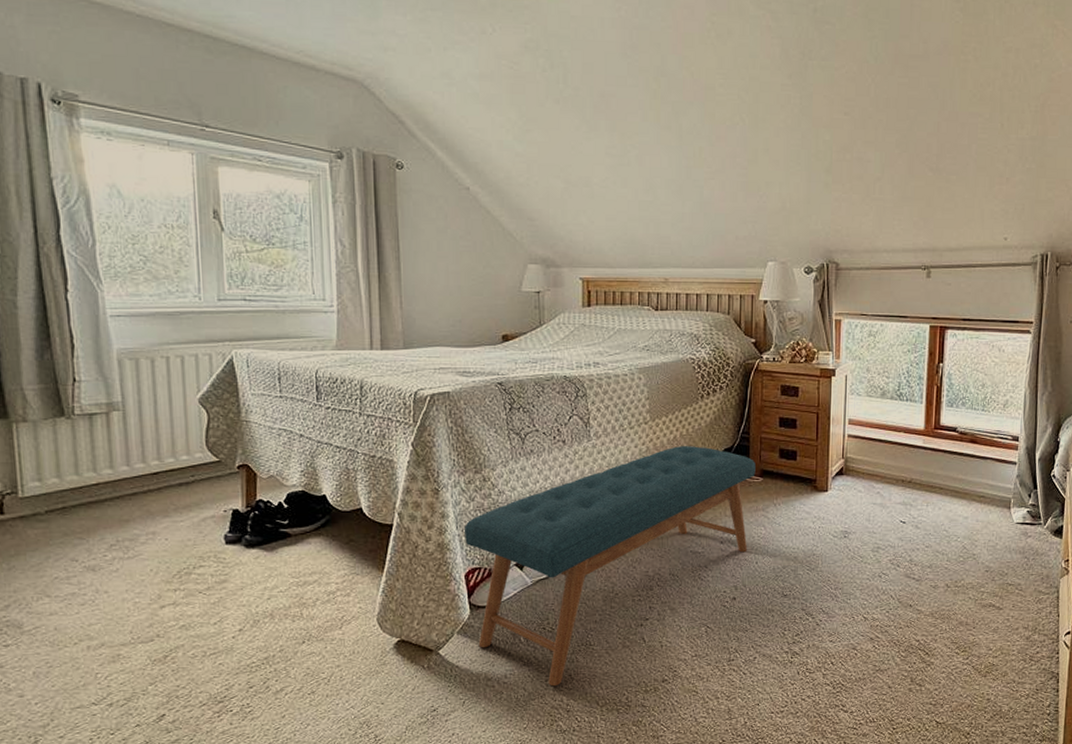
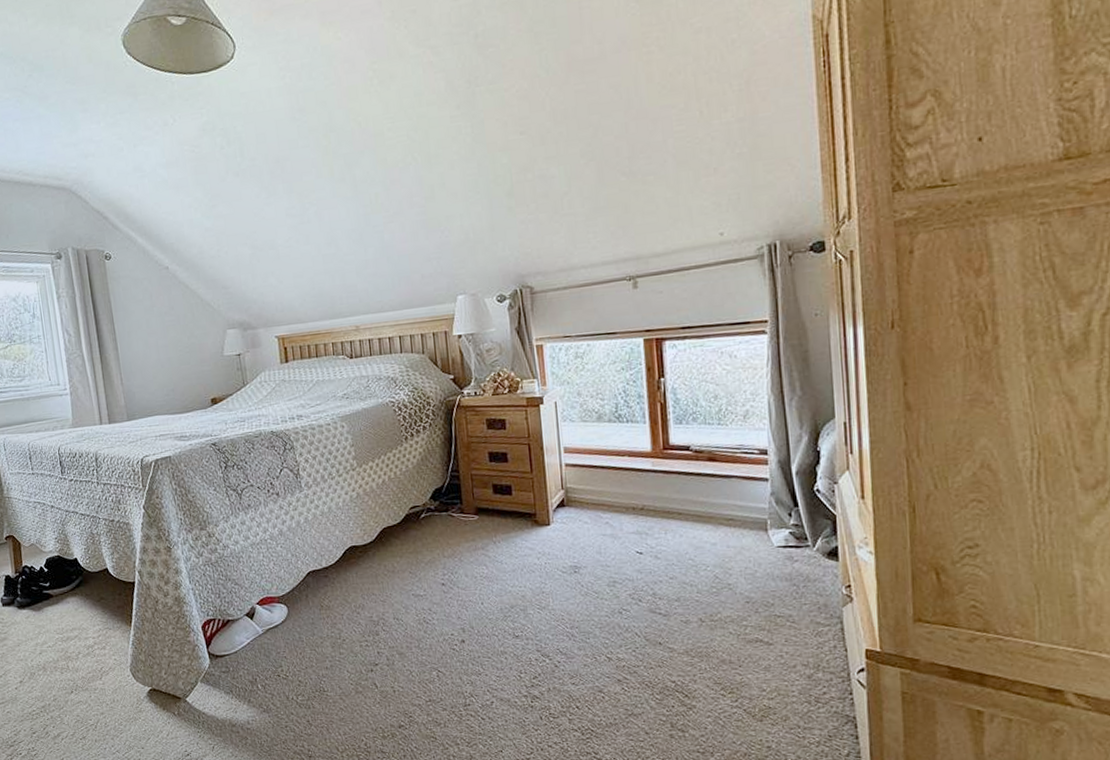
bench: present [463,445,756,687] -> none [196,488,472,732]

